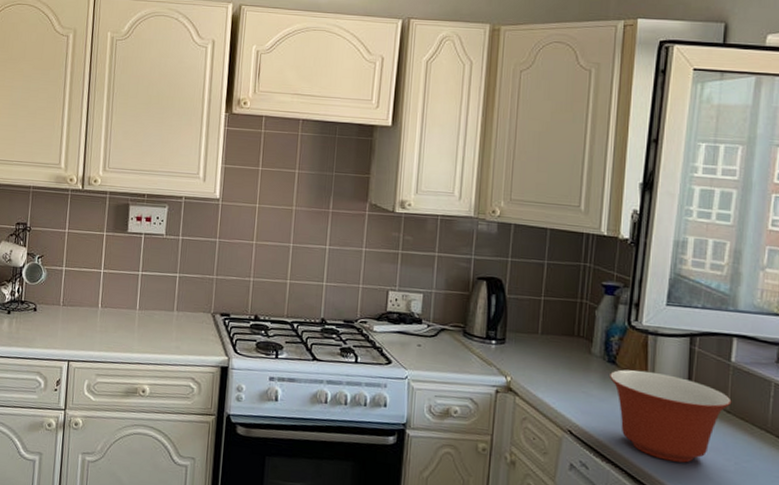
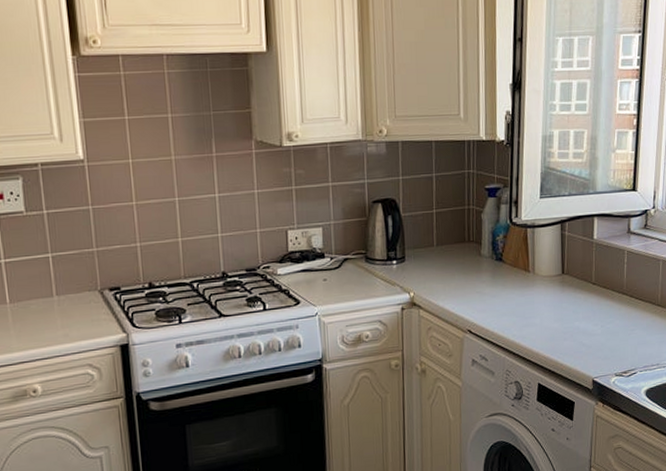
mixing bowl: present [610,369,732,463] -> none [498,261,596,338]

